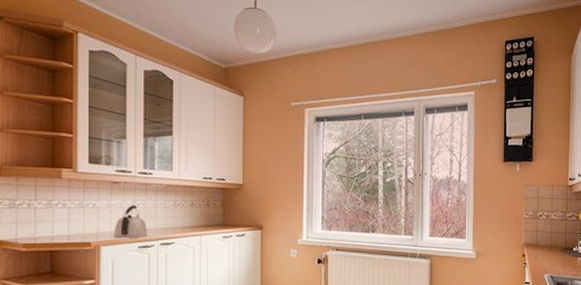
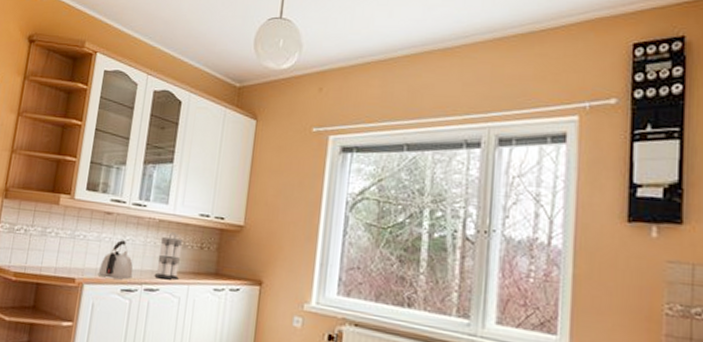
spice rack: none [168,194,191,234] -> present [154,232,184,281]

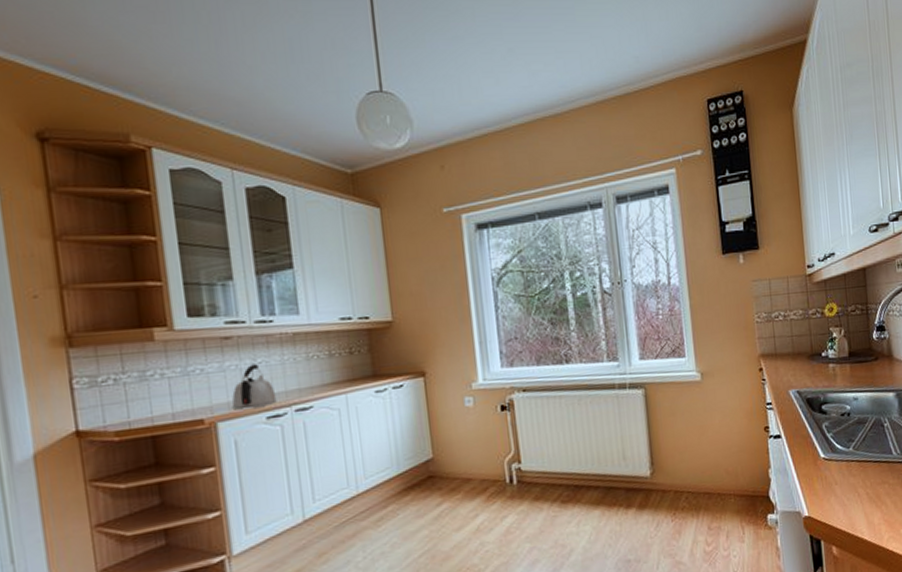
spice rack: present [154,232,184,281] -> none [300,343,333,396]

